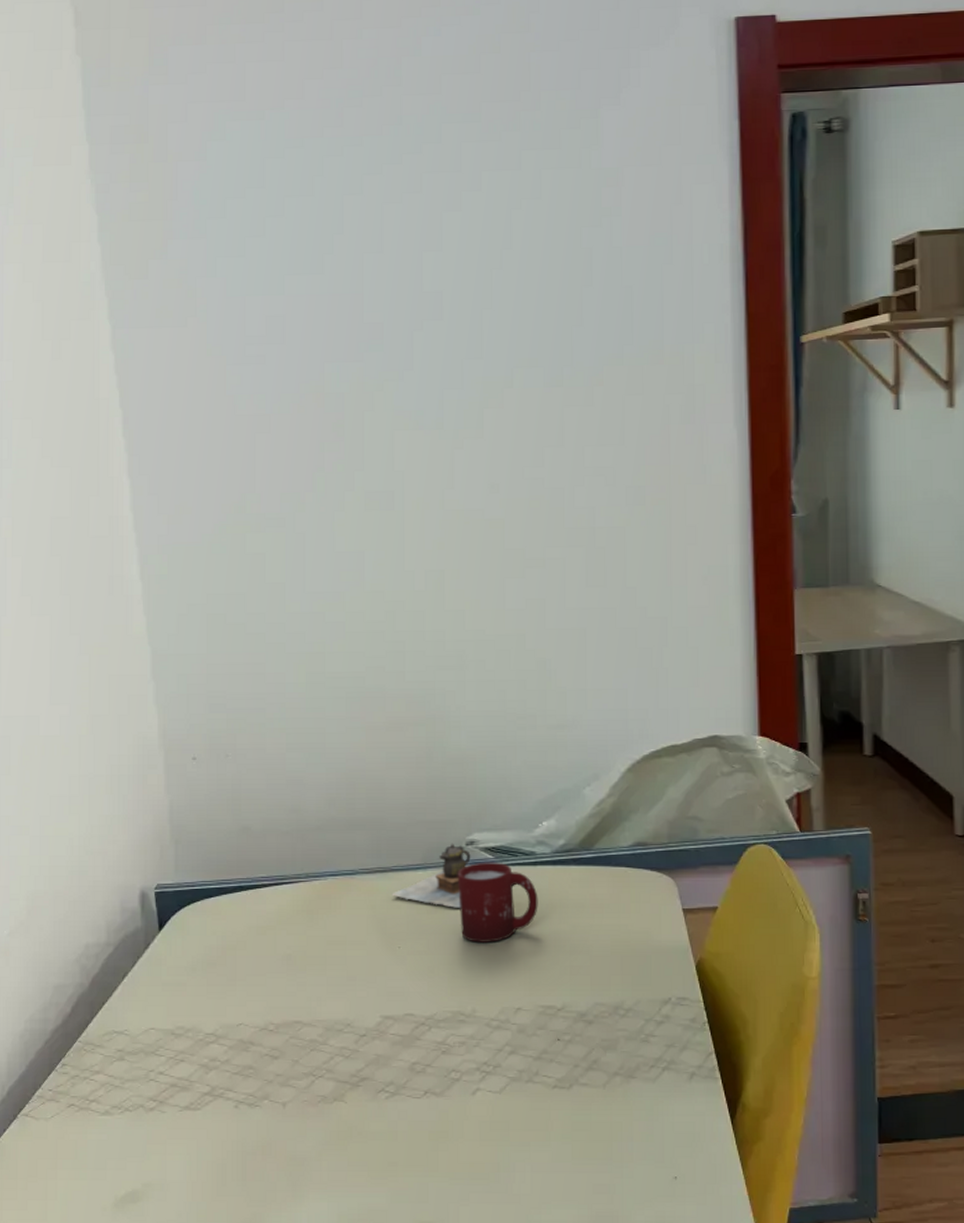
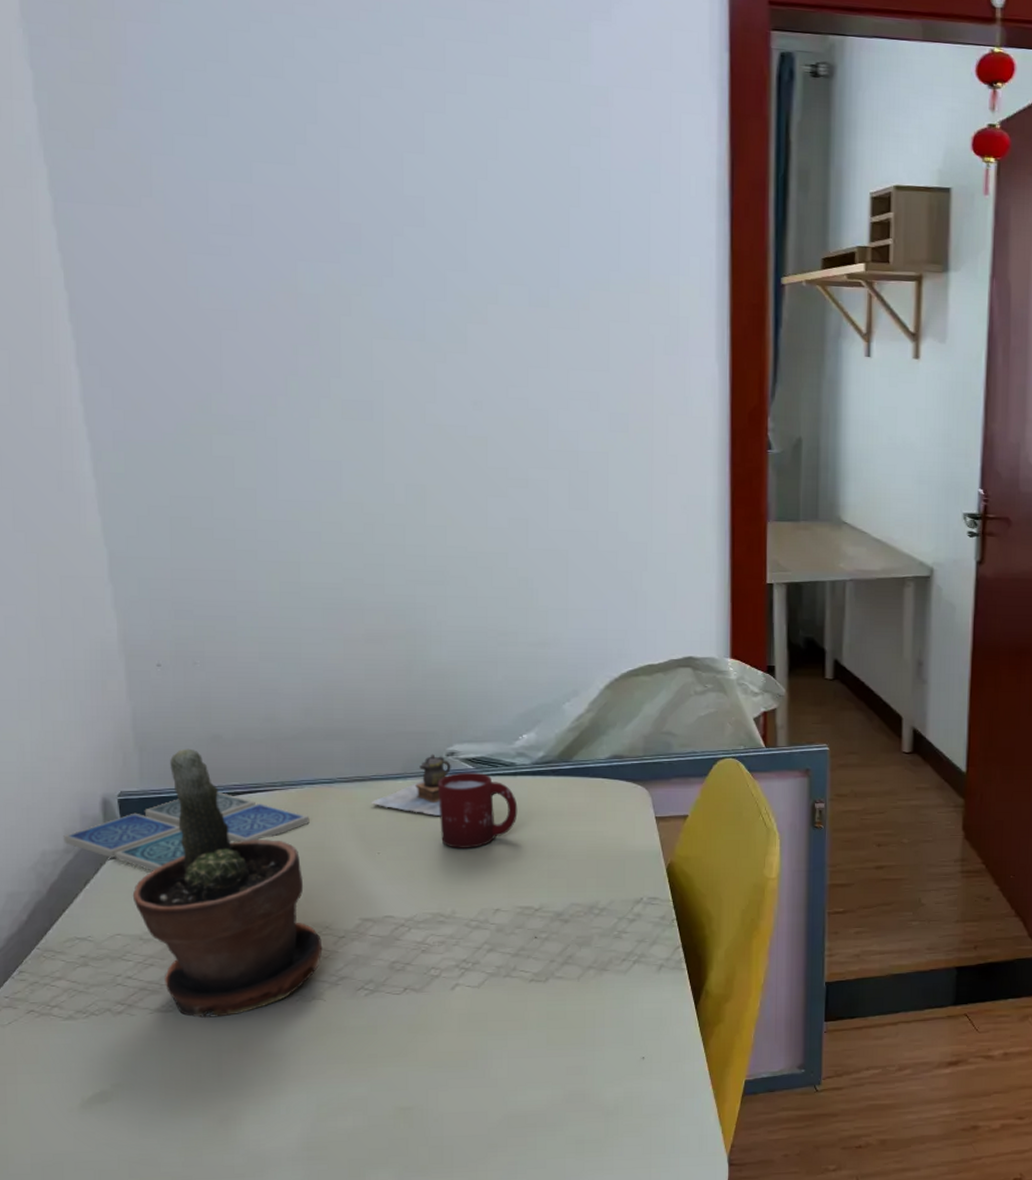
drink coaster: none [105,885,333,965] -> present [63,792,310,871]
potted plant: none [166,840,344,1118] -> present [132,748,323,1019]

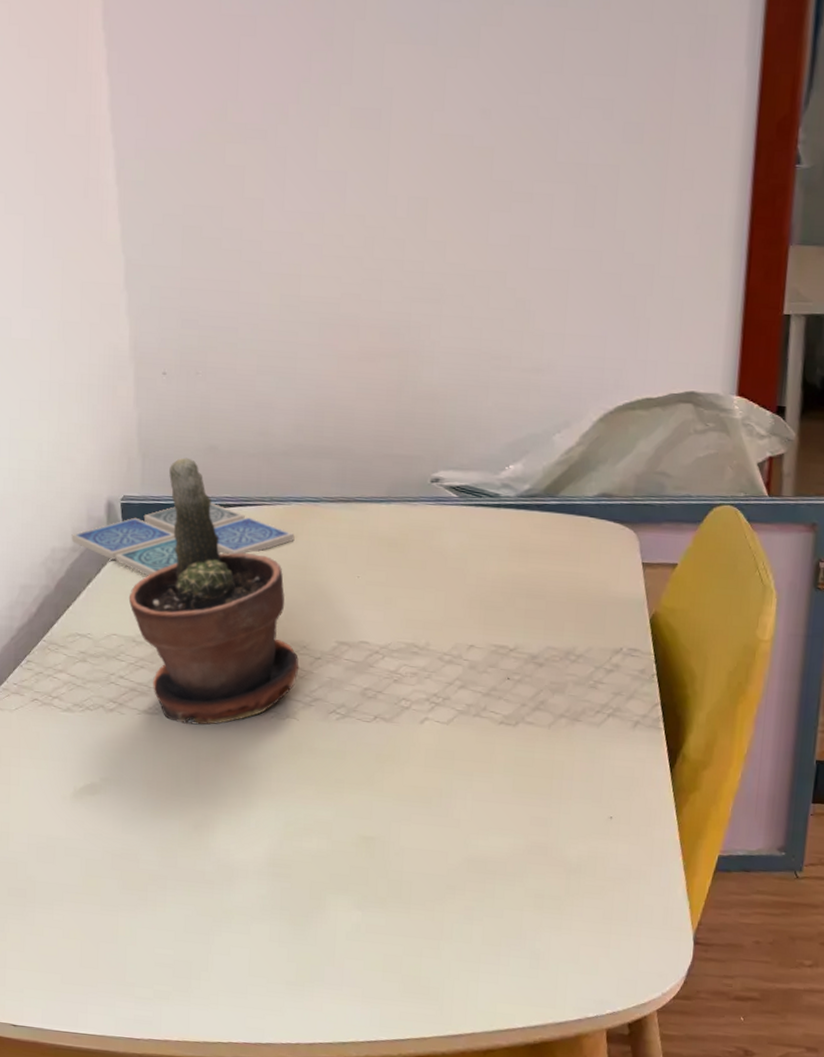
teapot: present [371,753,451,816] -> none [354,479,435,544]
cup: present [437,772,518,848] -> none [420,500,499,580]

